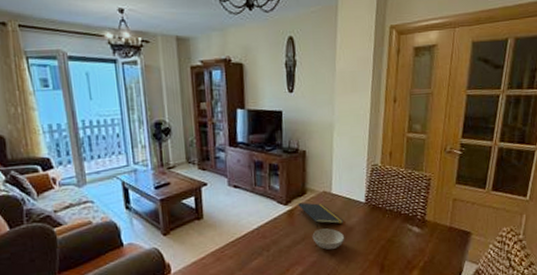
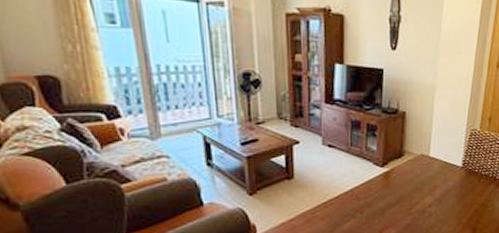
notepad: present [298,202,343,228] -> none [395,165,439,191]
bowl: present [312,228,345,250] -> none [407,191,440,213]

